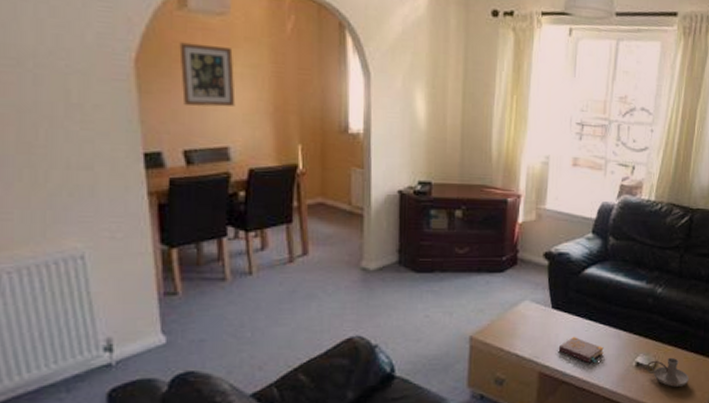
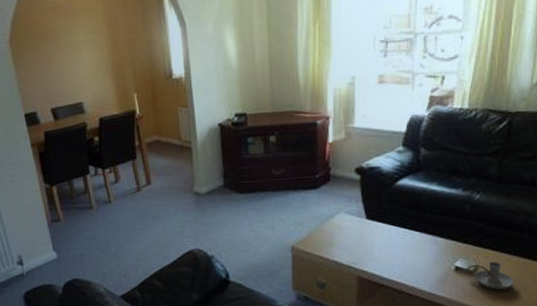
wall art: present [179,42,236,107] -> none [38,20,84,72]
book: present [558,336,604,363] -> none [375,243,421,268]

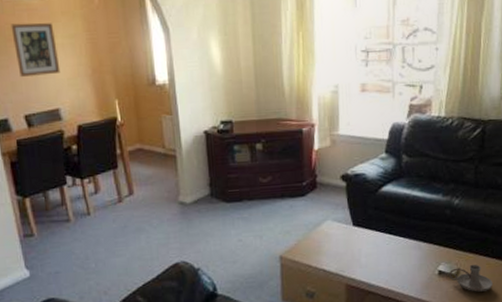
wall art: none [38,20,84,72] -> present [11,22,61,77]

